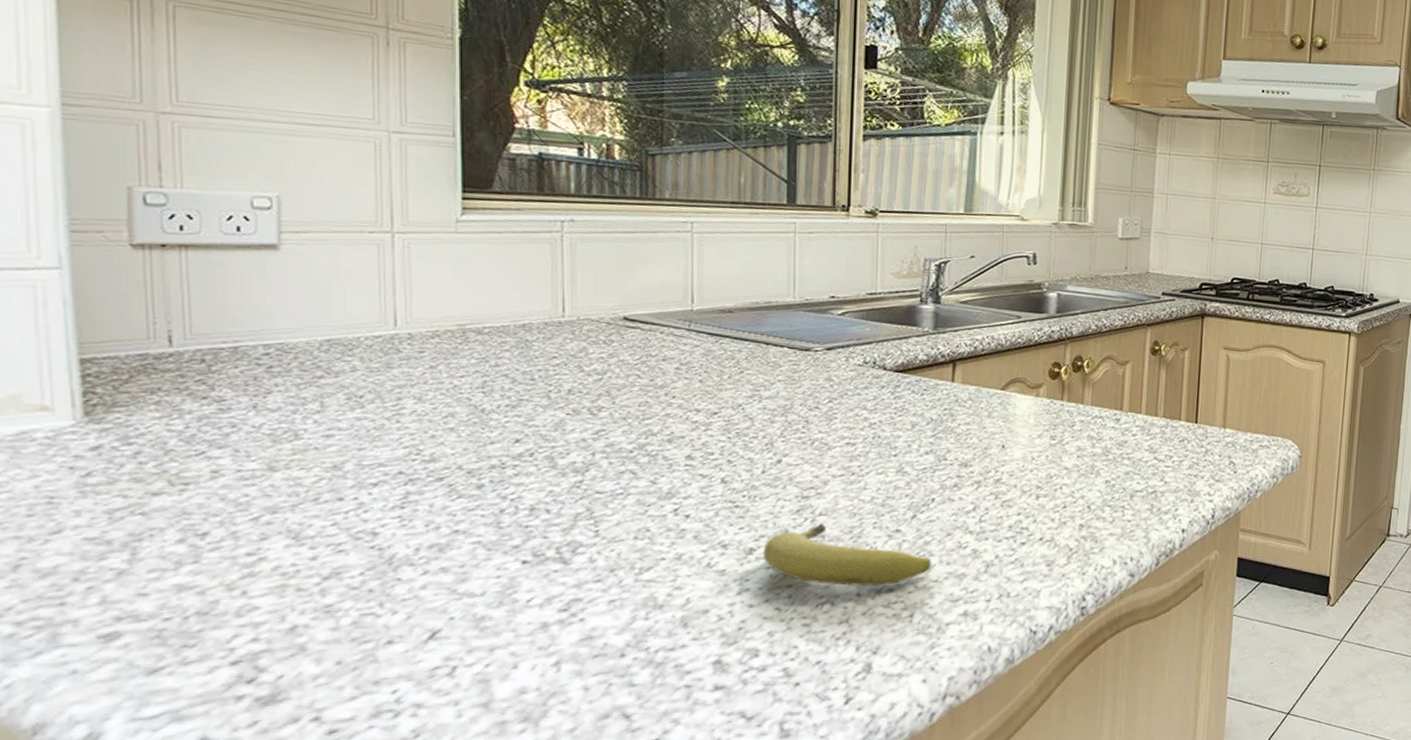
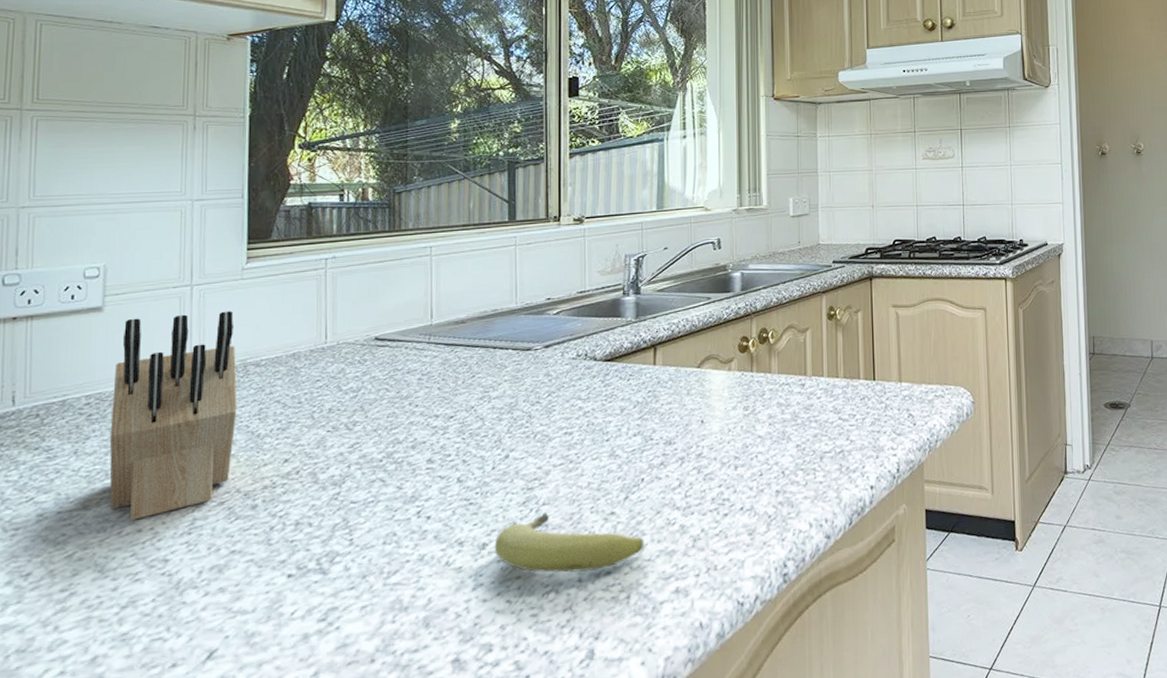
knife block: none [297,262,456,487] -> present [109,311,237,520]

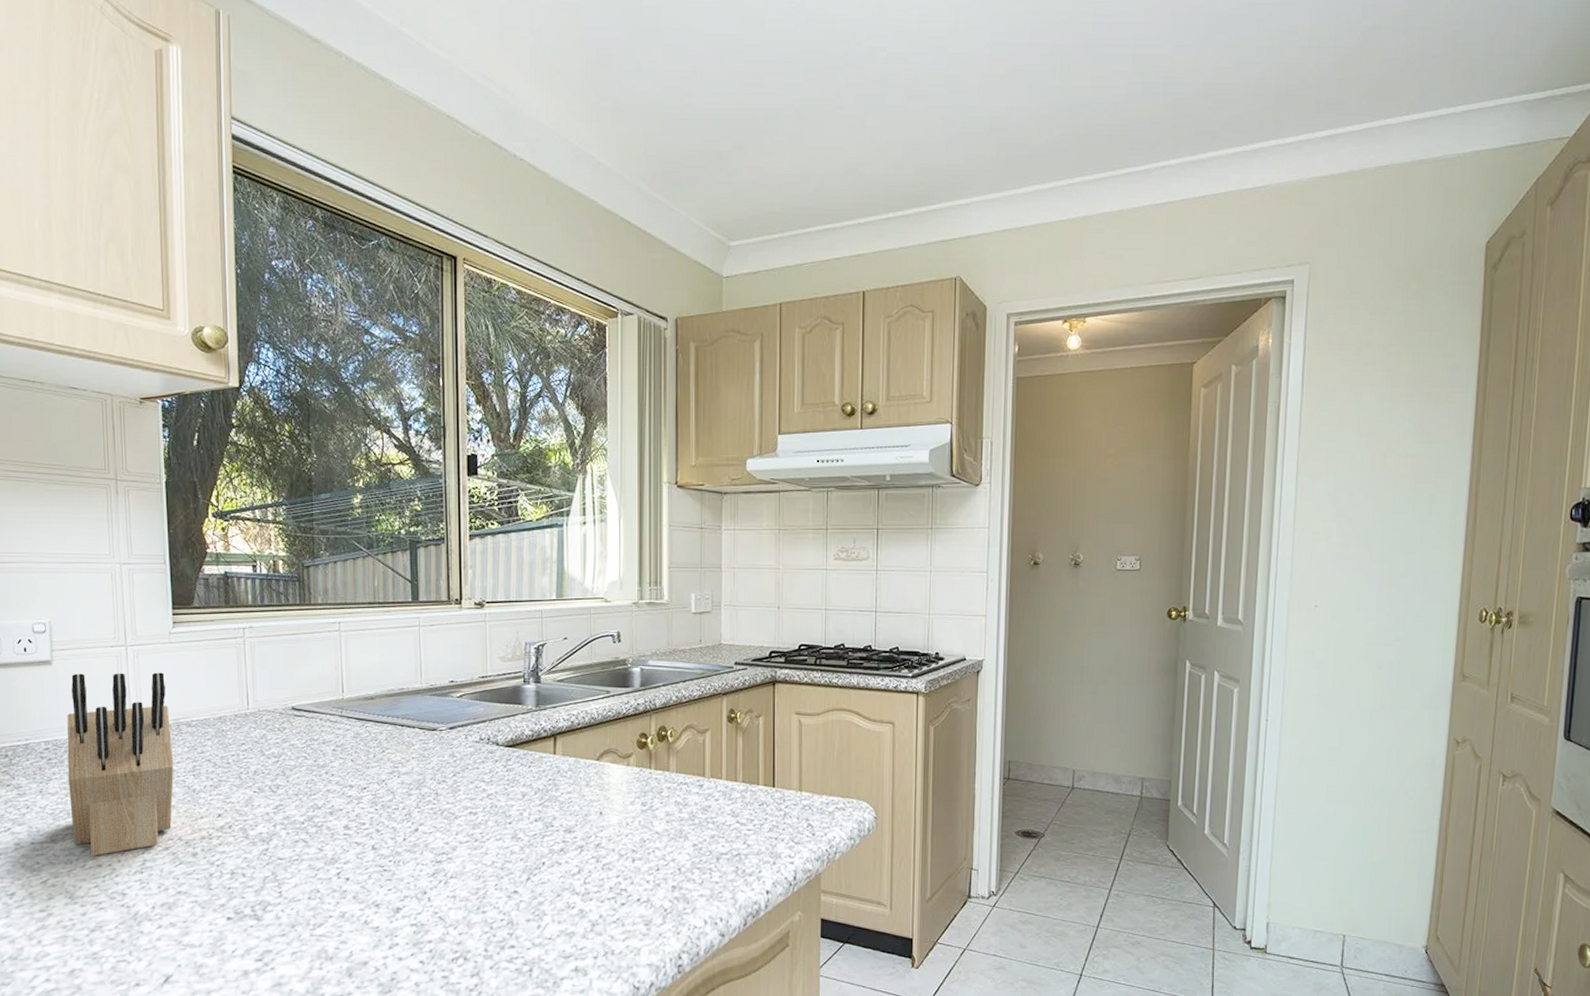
fruit: present [494,512,644,573] -> none [407,885,546,943]

